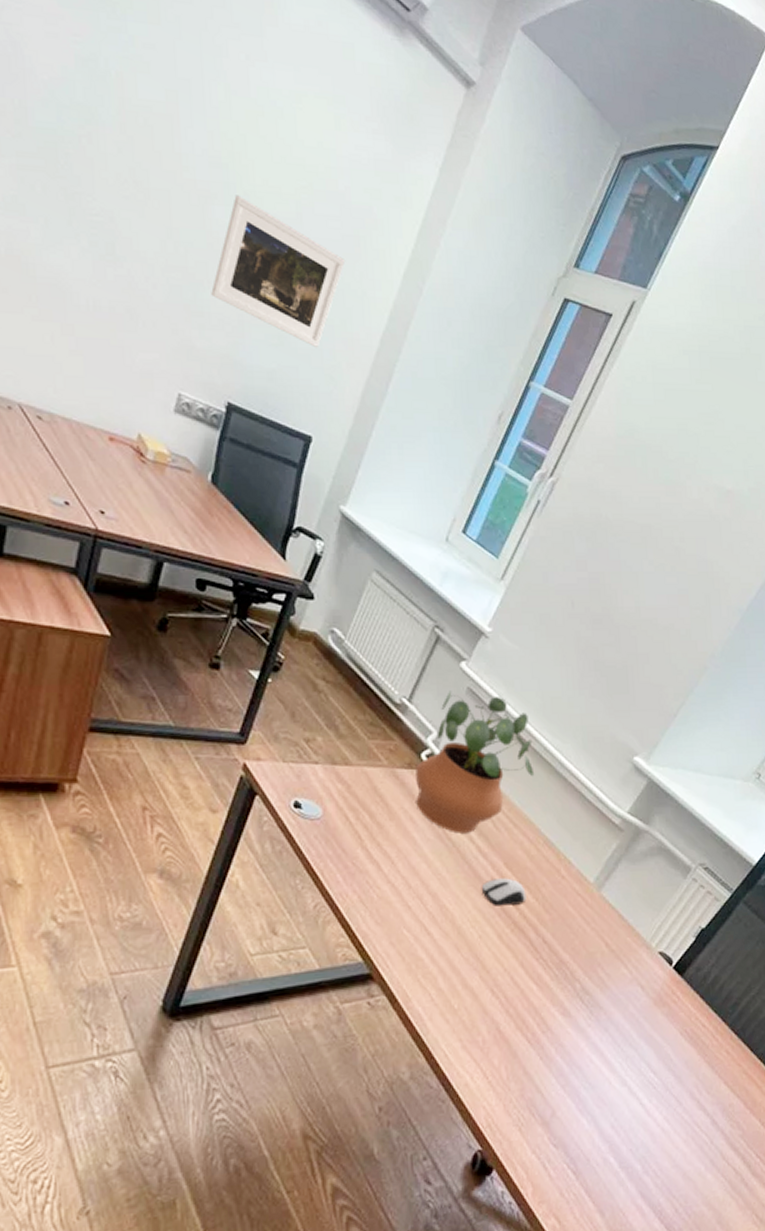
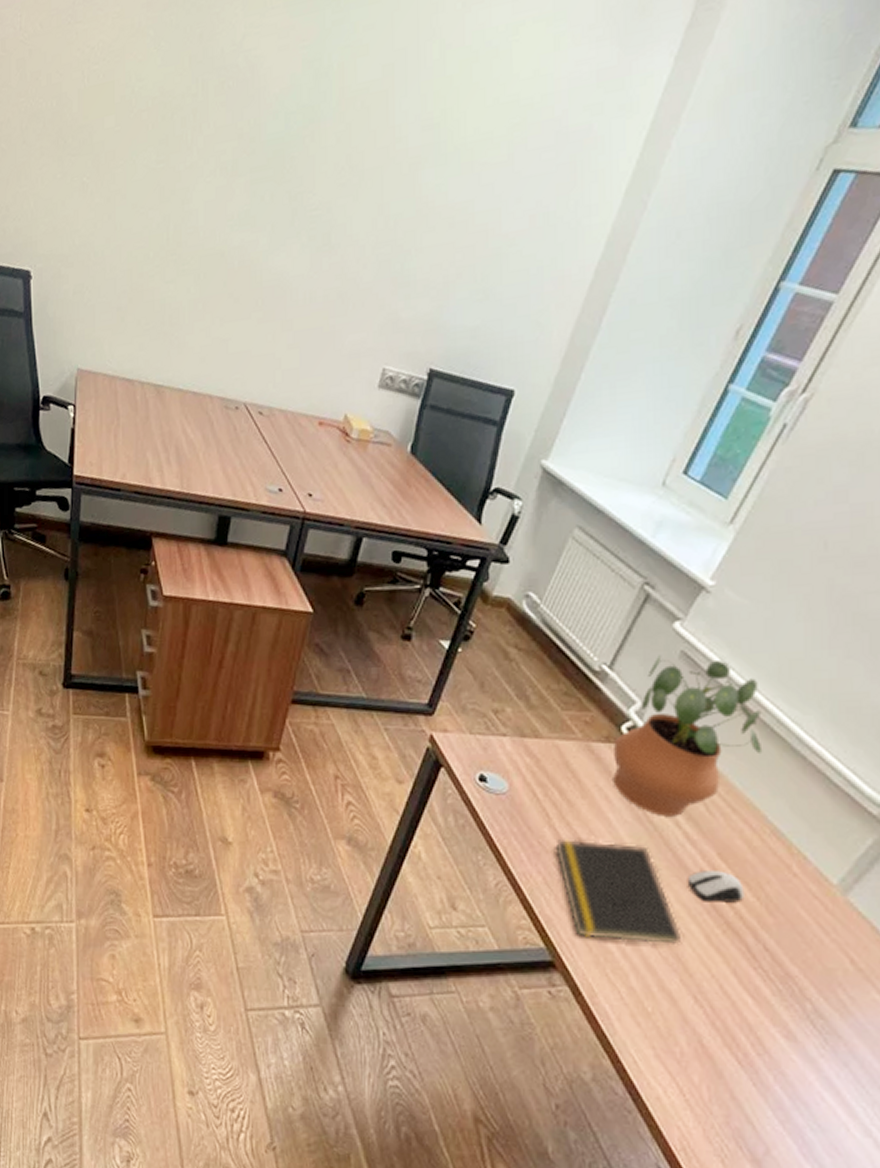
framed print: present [211,195,346,349] -> none [418,152,560,295]
notepad: none [368,858,479,949] -> present [555,839,682,946]

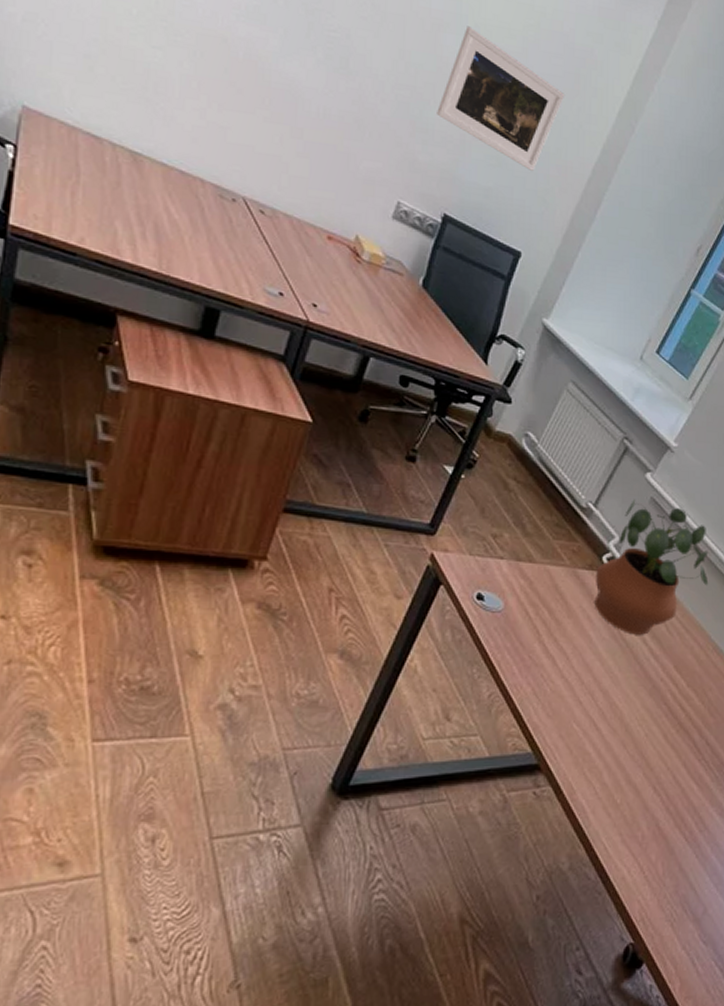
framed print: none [418,152,560,295] -> present [437,26,566,172]
notepad: present [555,839,682,946] -> none [544,654,646,745]
computer mouse: present [687,870,745,903] -> none [651,680,693,707]

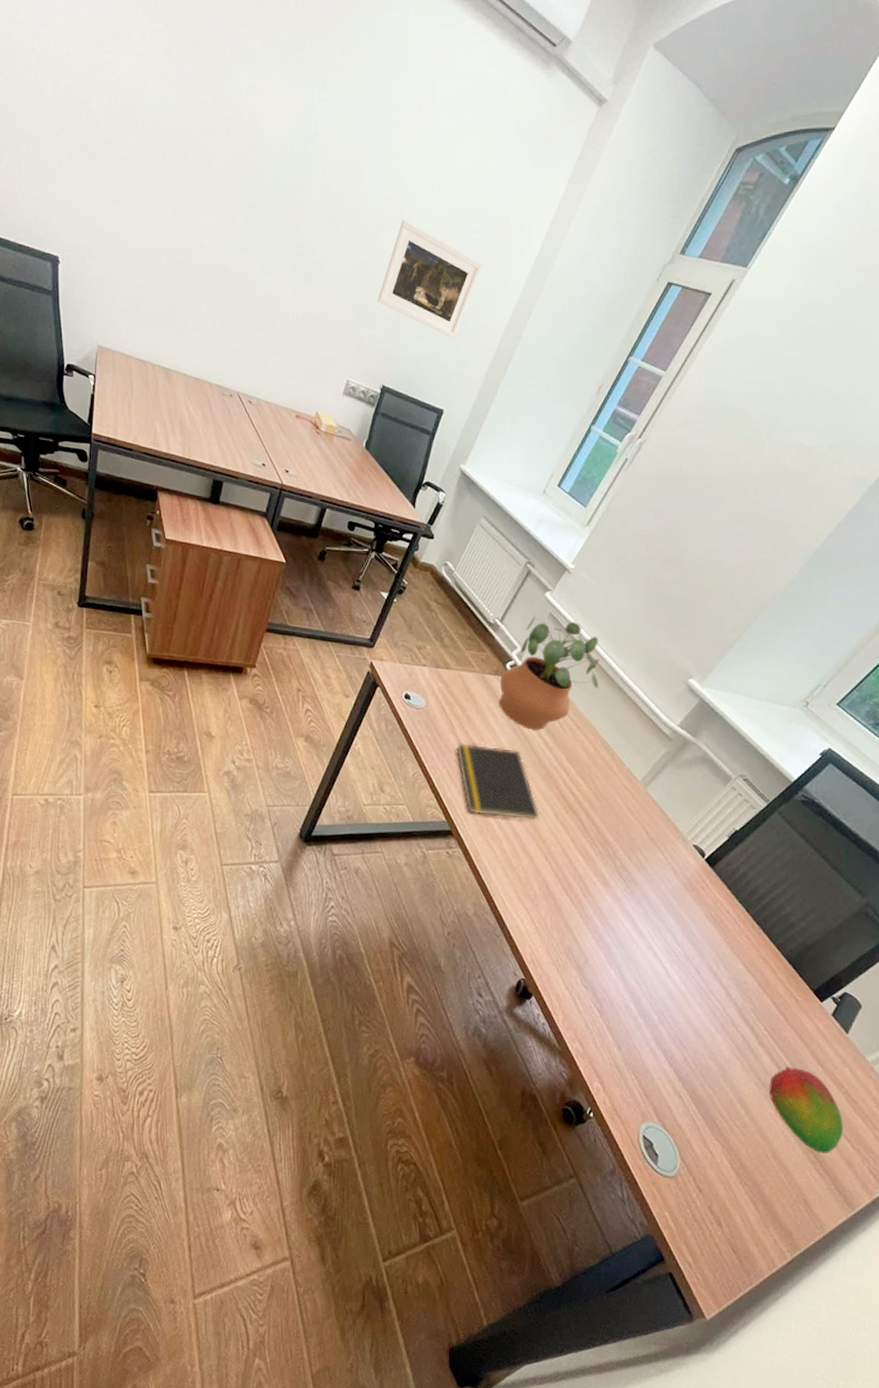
notepad: none [544,654,646,745] -> present [456,743,540,821]

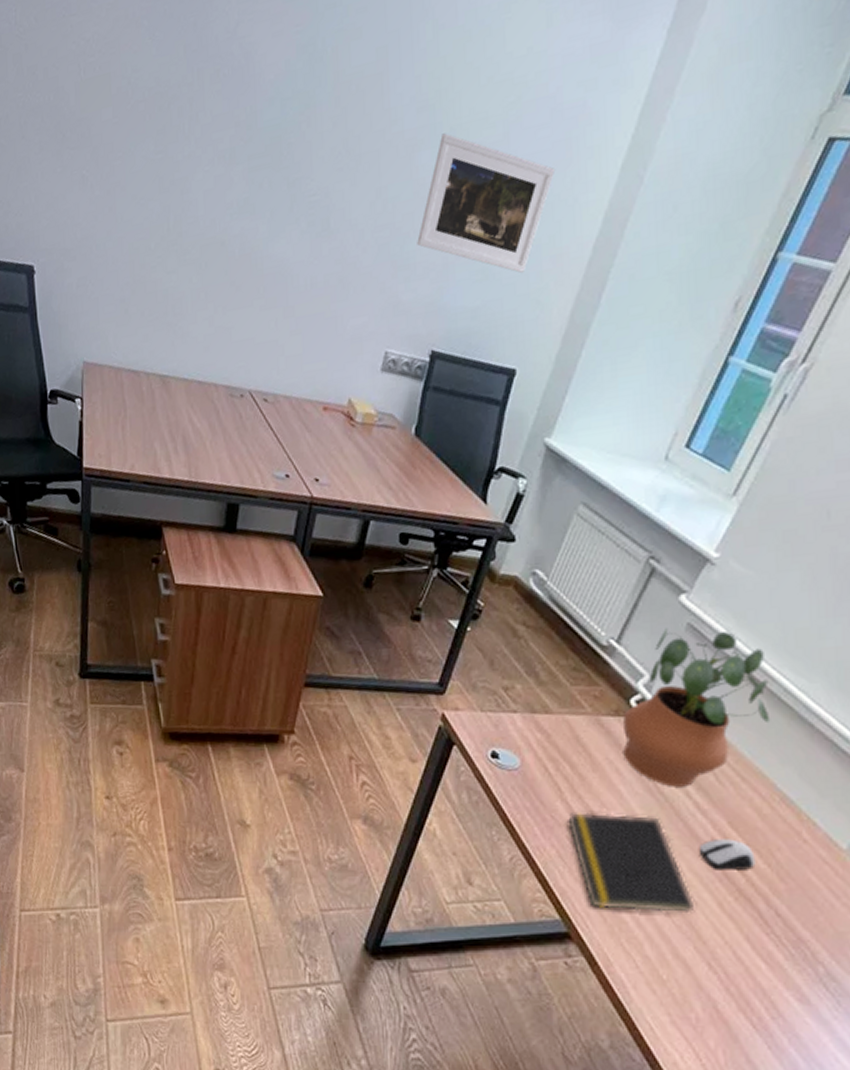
computer mouse: none [545,769,582,792] -> present [698,839,756,870]

